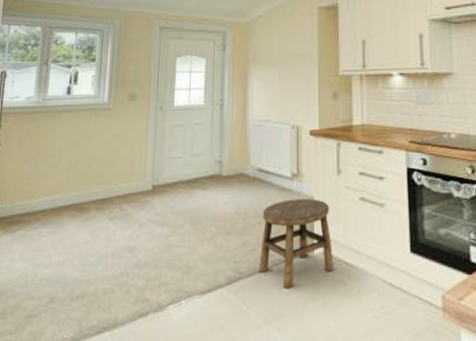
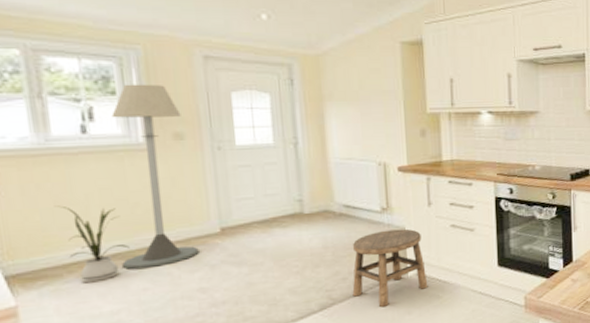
house plant: none [38,157,82,231] -> present [56,205,130,283]
floor lamp: none [74,52,137,222] -> present [111,84,199,270]

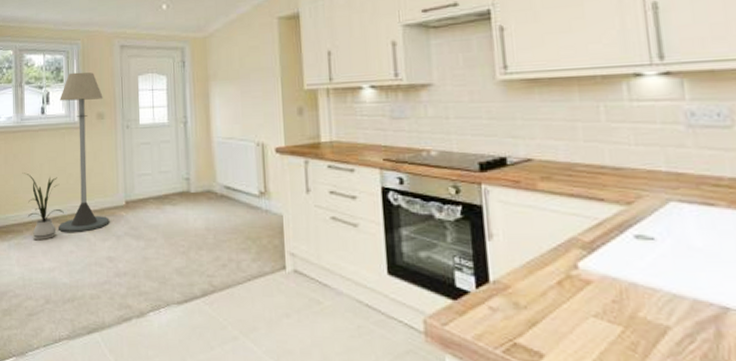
stool: present [352,229,428,308] -> none [231,217,307,304]

